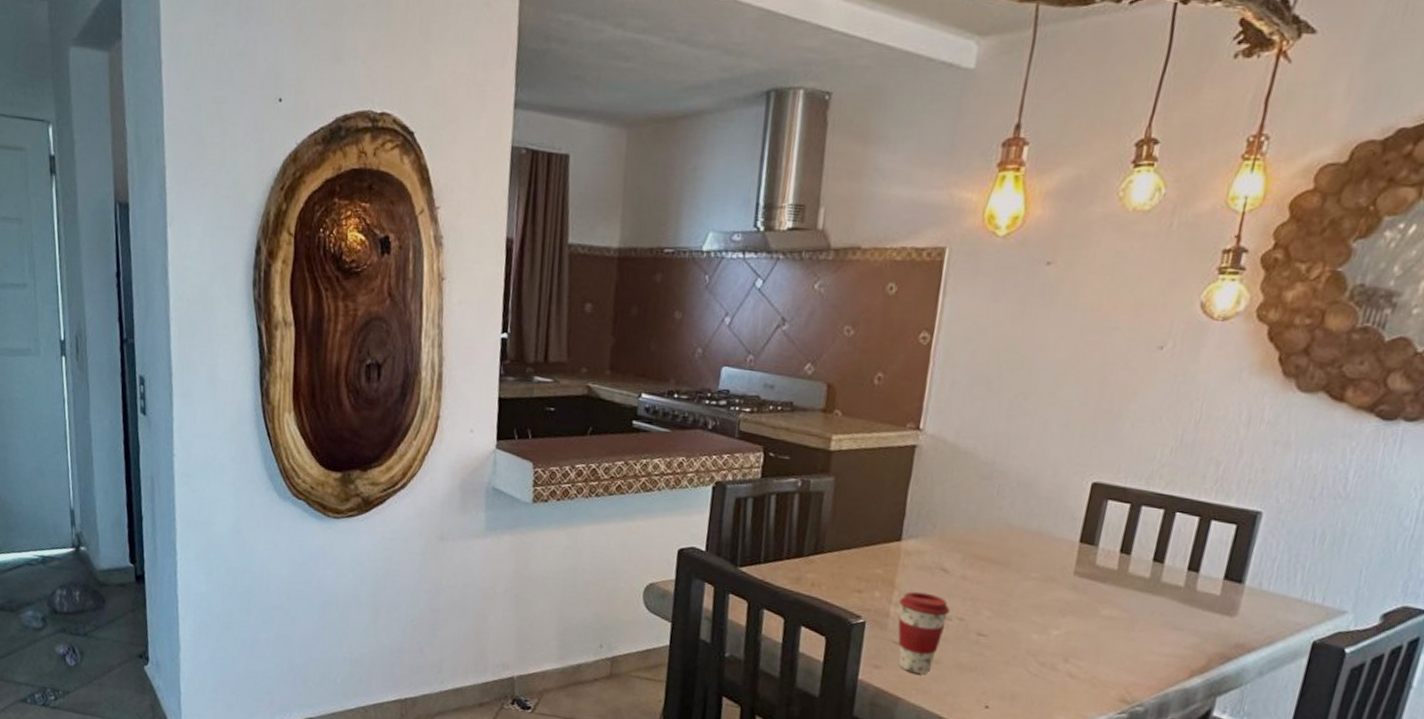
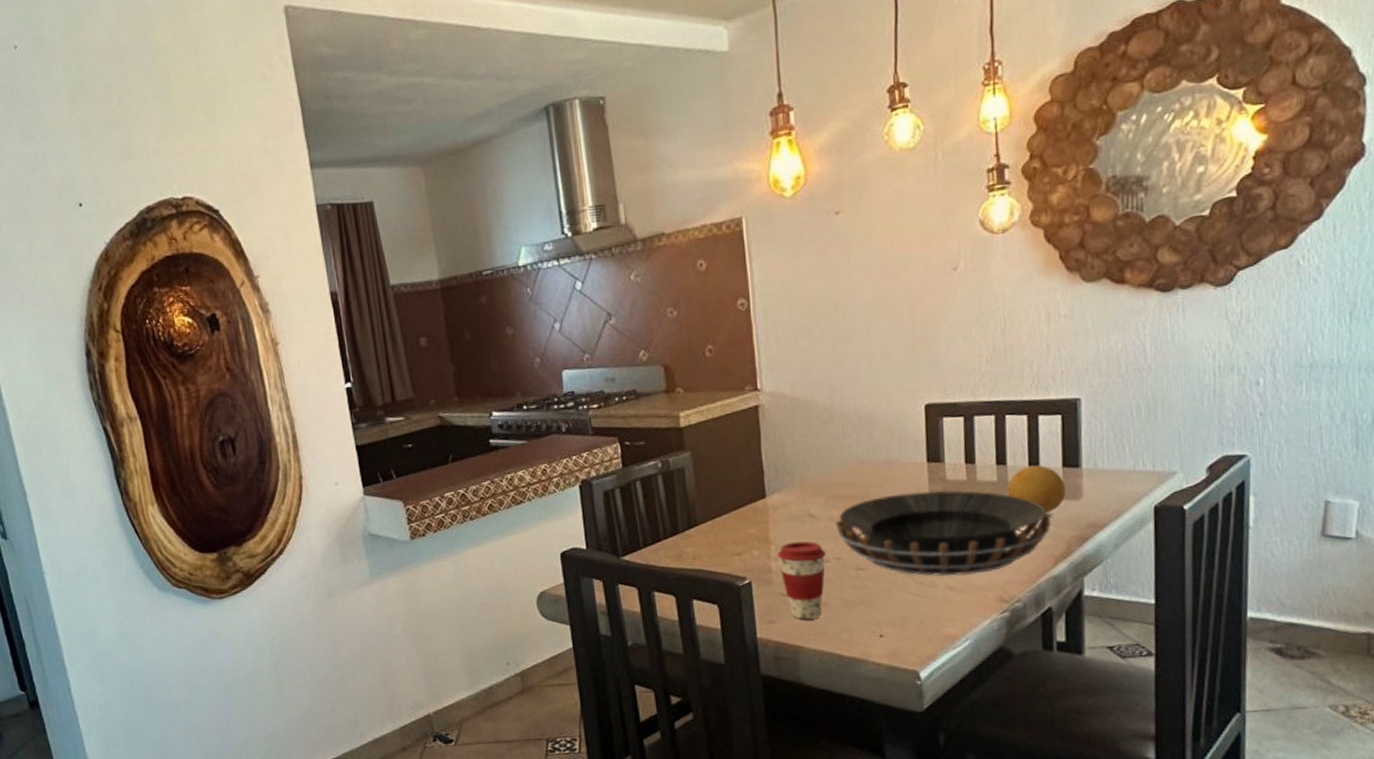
decorative bowl: none [966,566,1198,669] -> present [835,490,1051,577]
fruit: none [1157,569,1223,624] -> present [1007,464,1066,514]

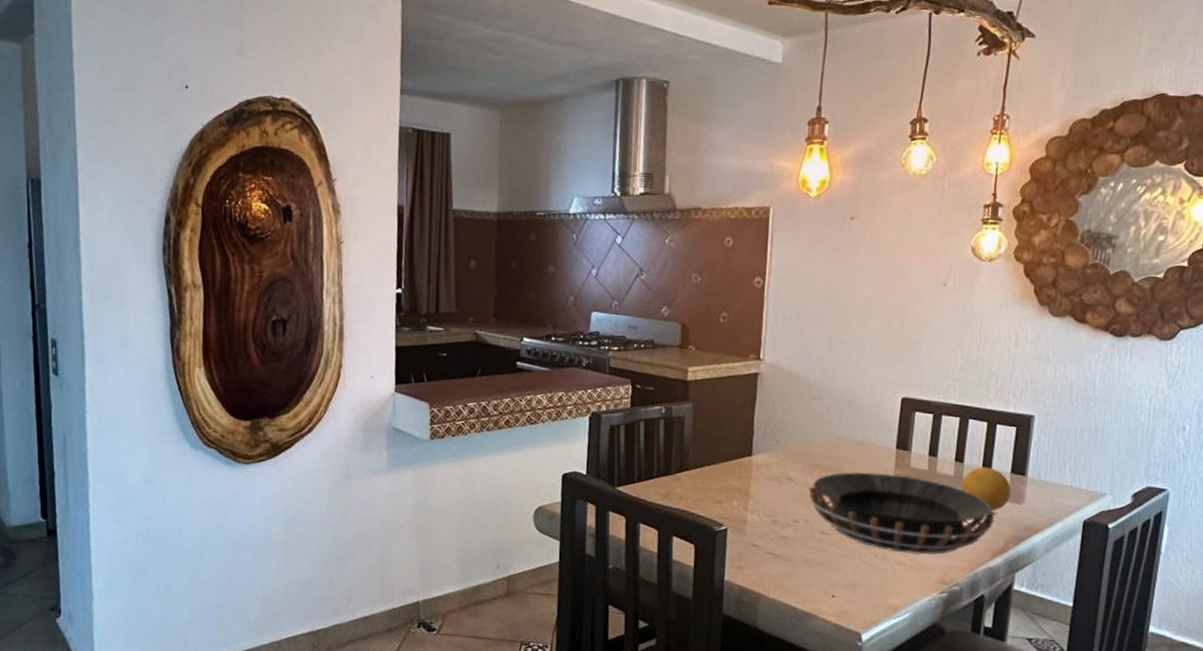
coffee cup: present [778,541,826,620] -> none [754,499,796,571]

